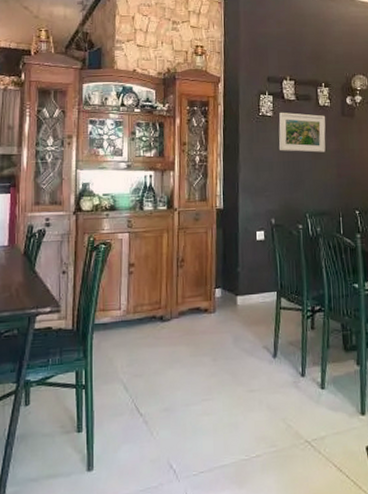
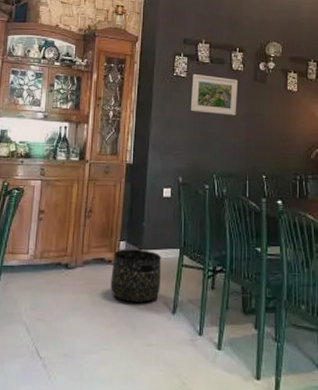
basket: none [208,295,260,350] -> present [110,249,162,303]

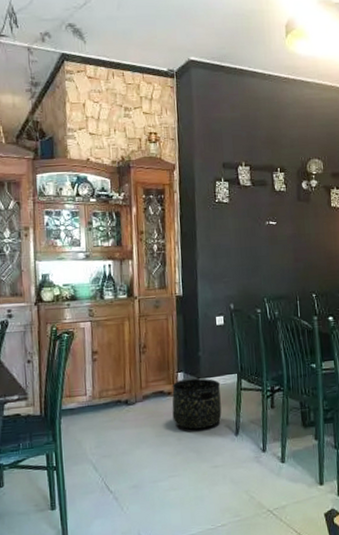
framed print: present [190,74,239,115] -> none [235,199,282,238]

